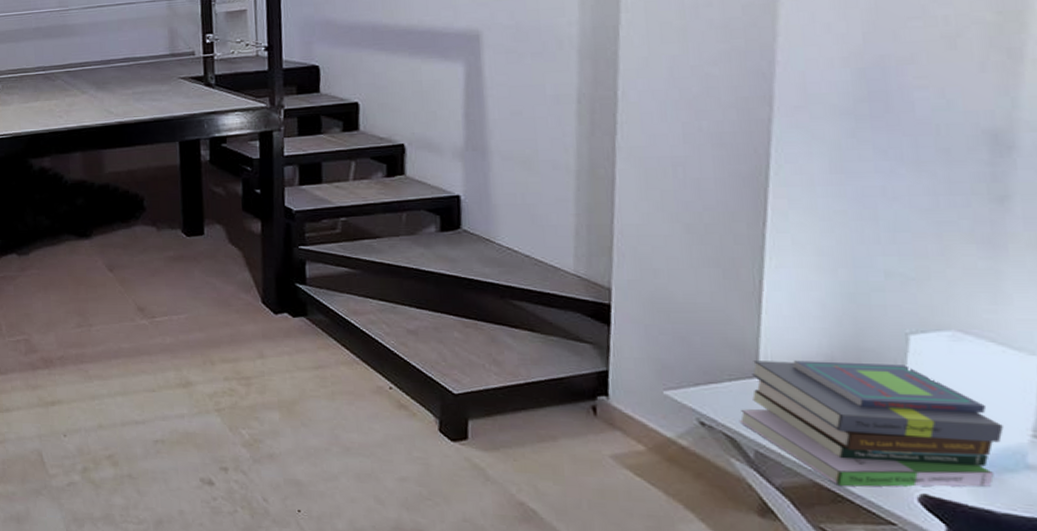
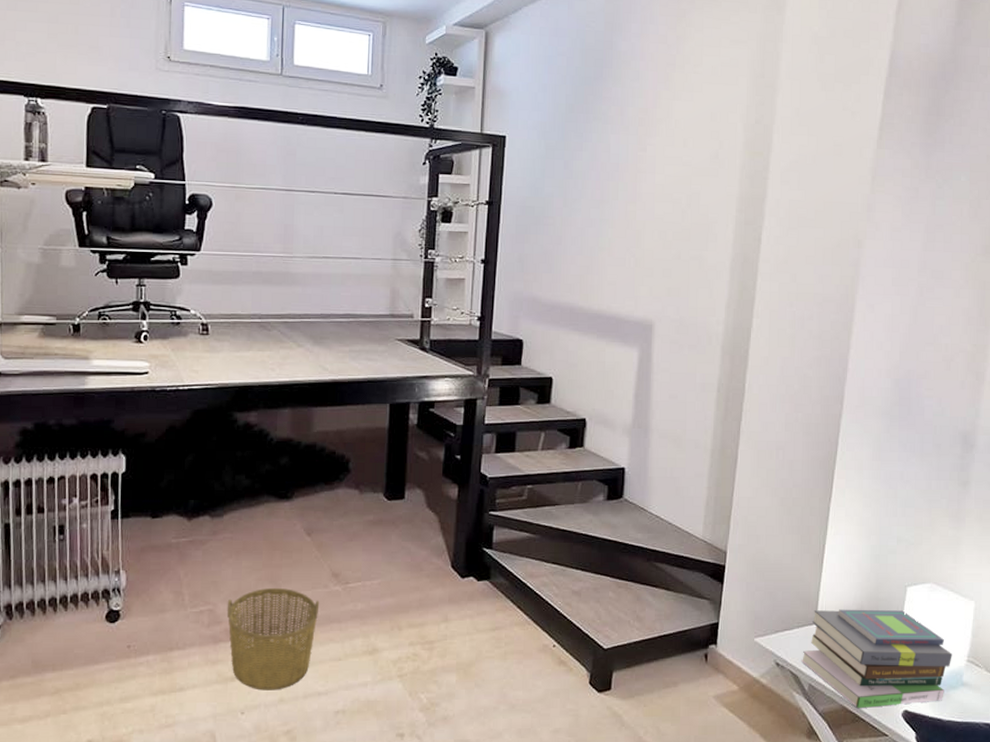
basket: none [40,320,128,417] -> present [226,587,320,691]

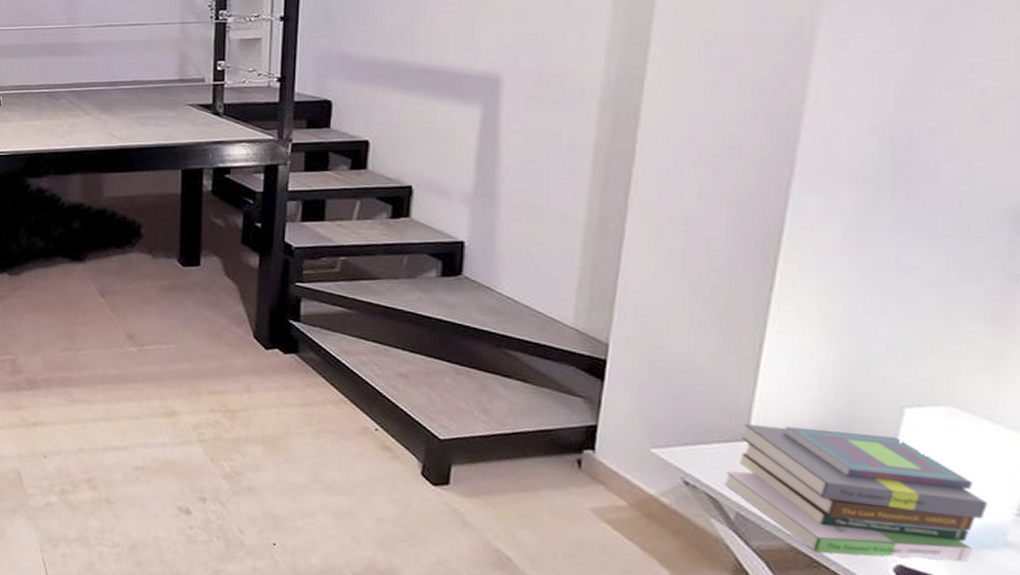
basket: present [226,587,320,691] -> none [27,343,116,440]

